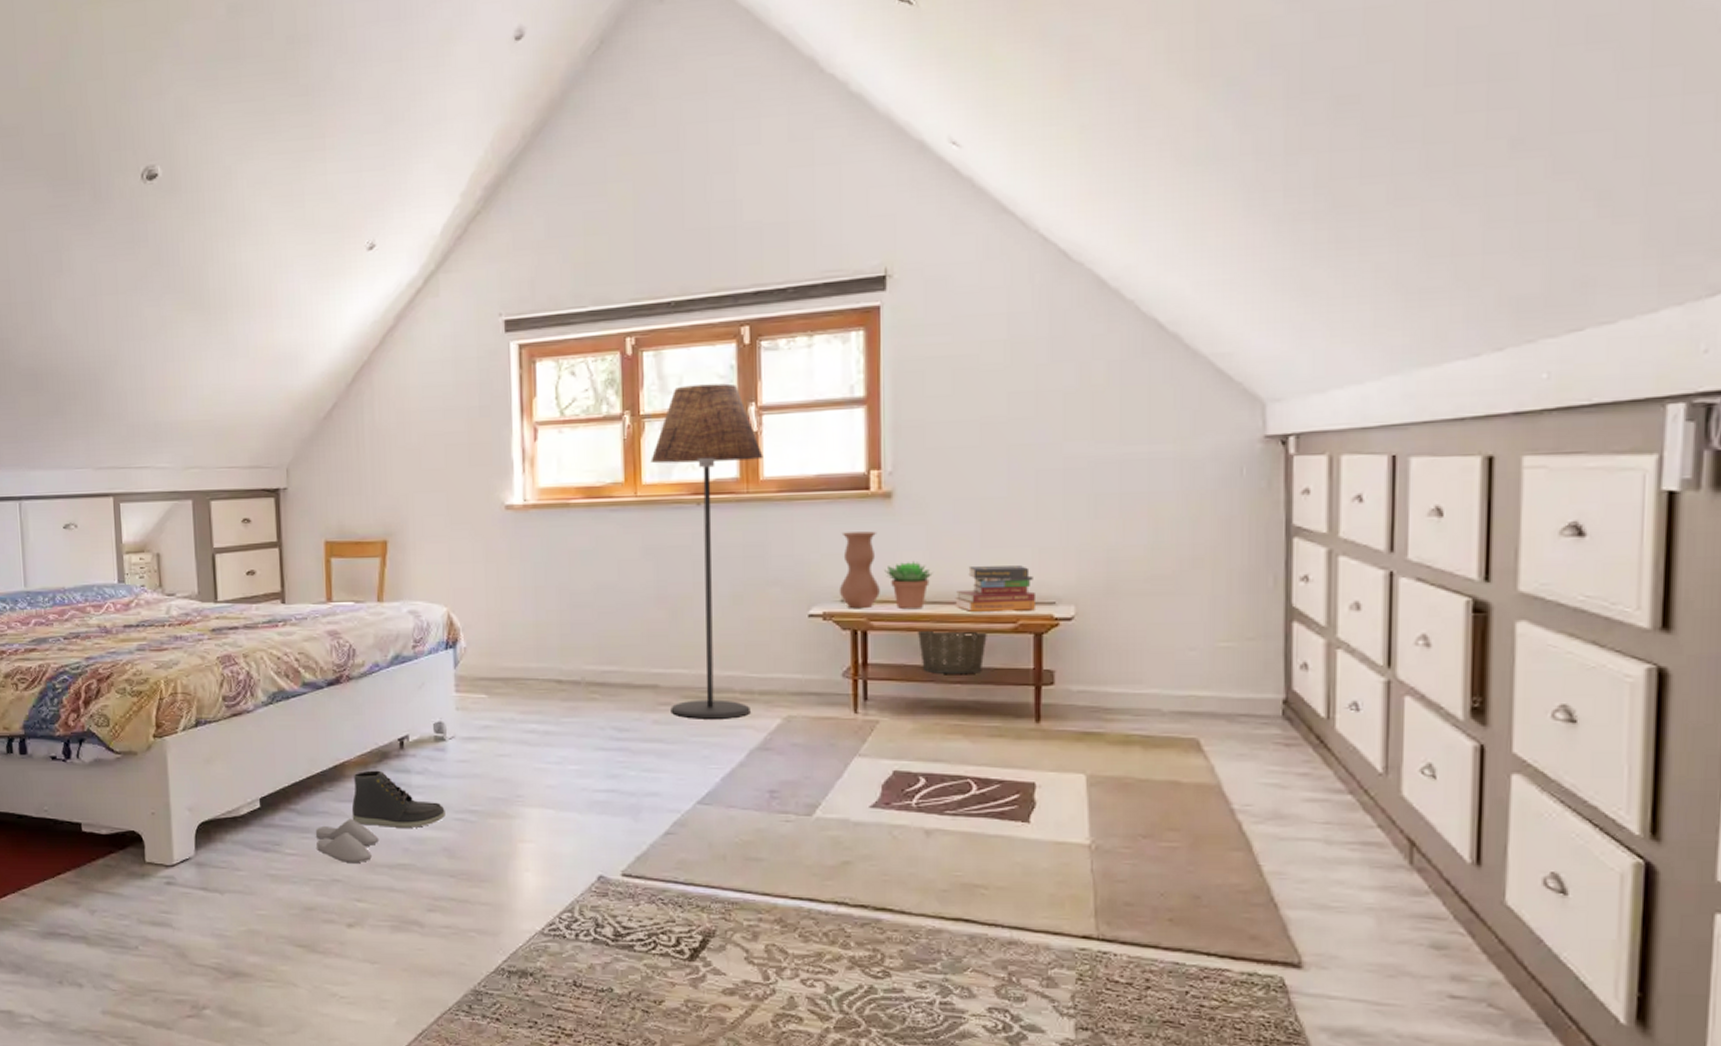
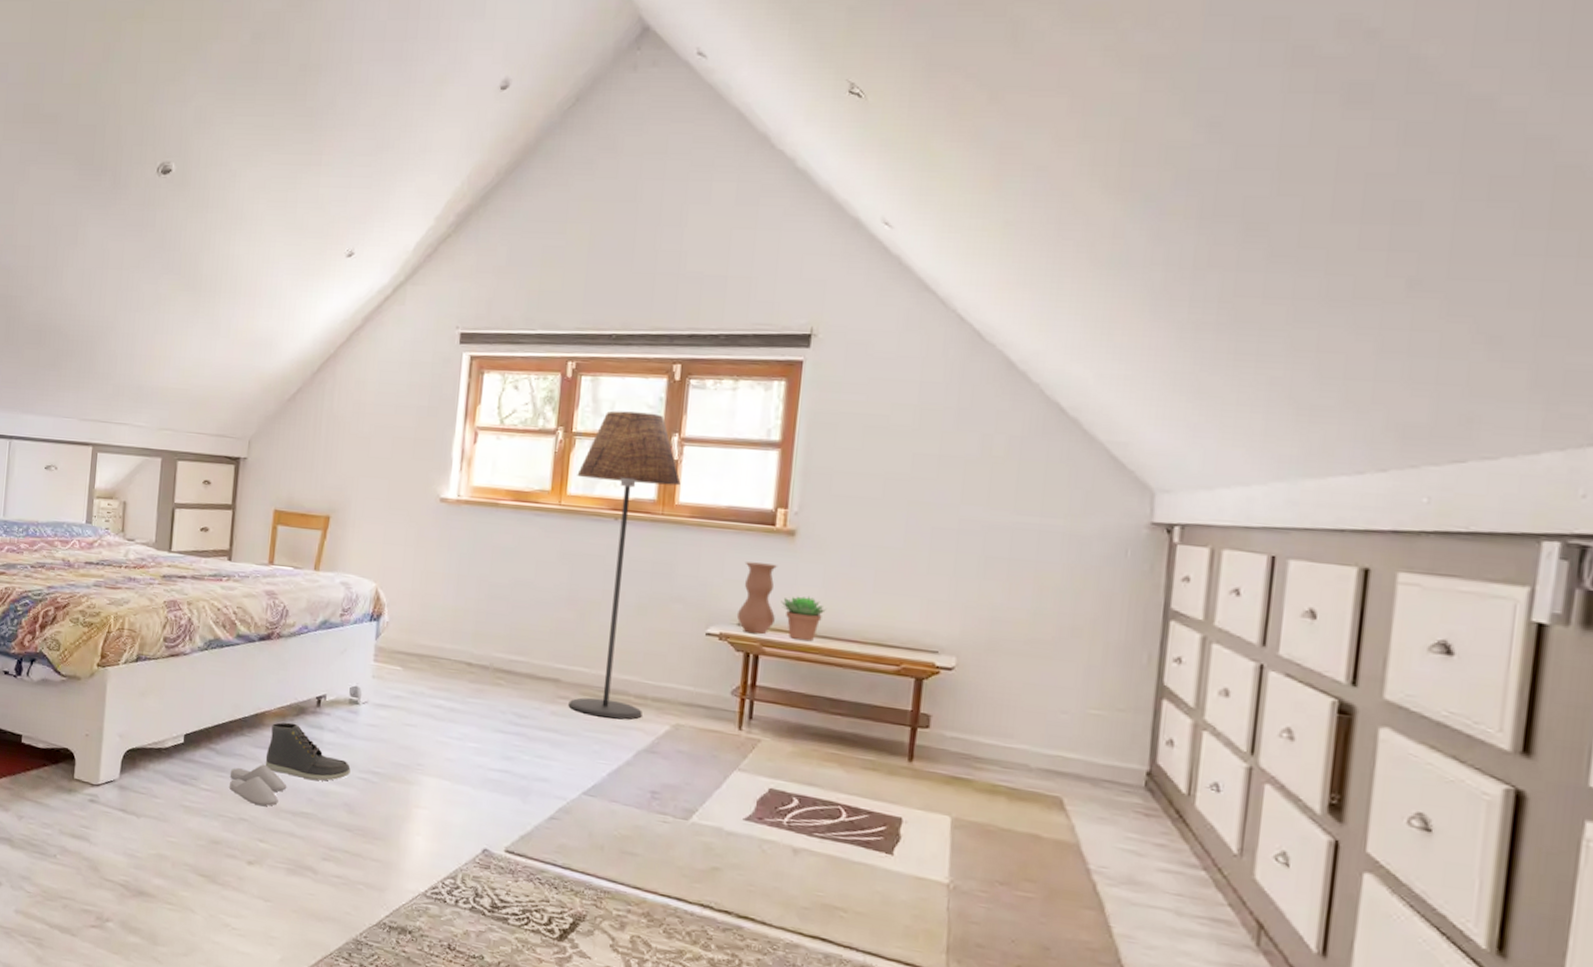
basket: present [917,628,987,674] -> none [805,659,871,708]
books: present [955,565,1035,612] -> none [843,607,920,657]

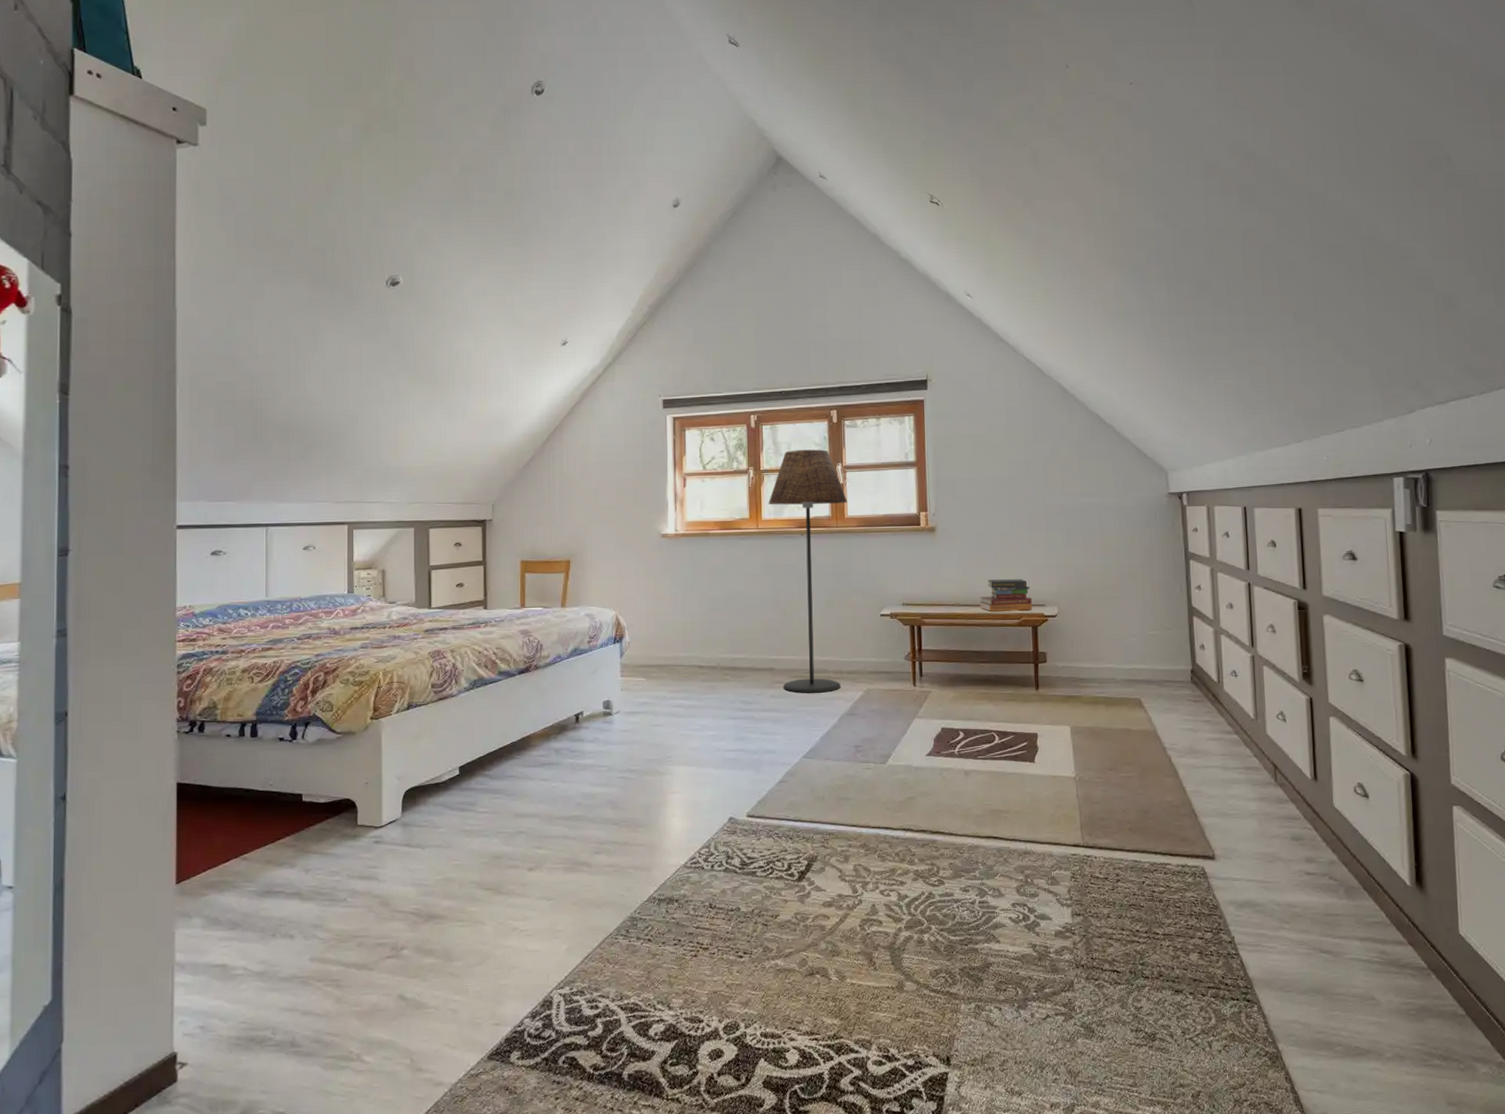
slippers: present [229,764,287,806] -> none [504,780,557,817]
sneaker: present [265,722,351,781] -> none [535,740,611,786]
vase: present [736,561,778,635] -> none [901,555,929,610]
succulent plant: present [781,596,826,642] -> none [932,575,964,610]
books: none [843,607,920,657] -> present [979,579,1032,612]

